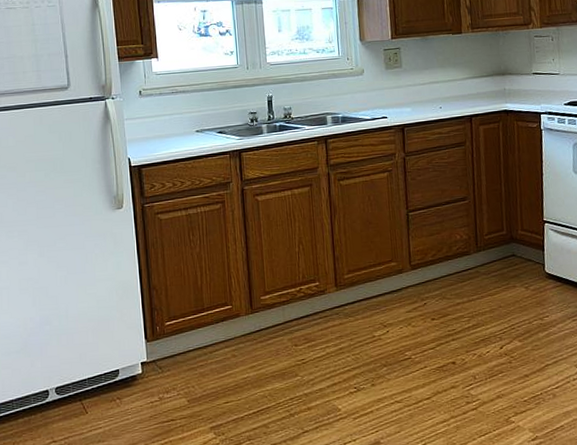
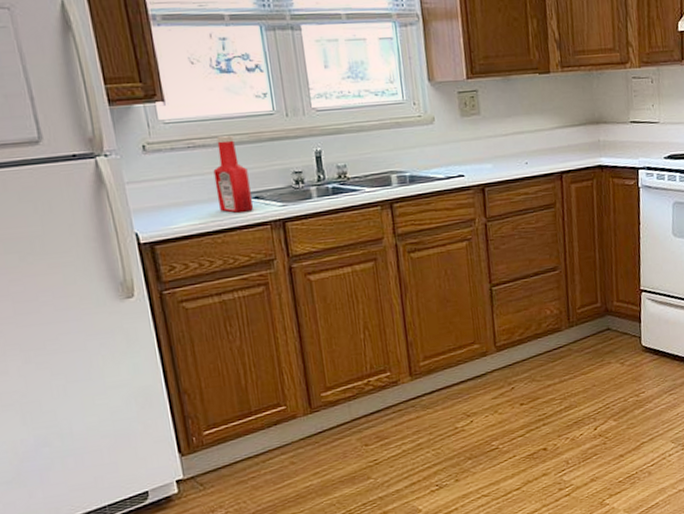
ketchup bottle: none [189,84,218,144] -> present [213,136,254,213]

